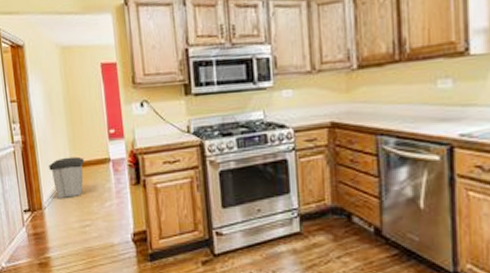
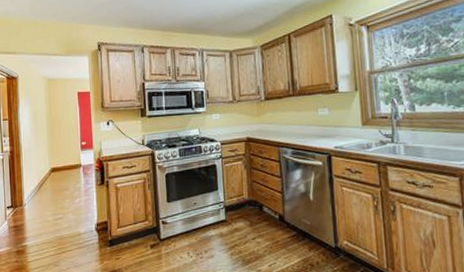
trash can: present [49,156,85,198] -> none [31,163,60,196]

